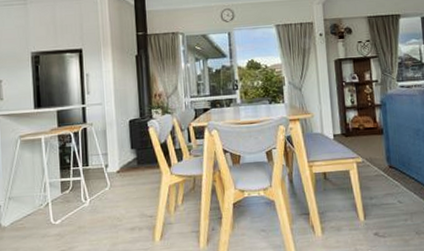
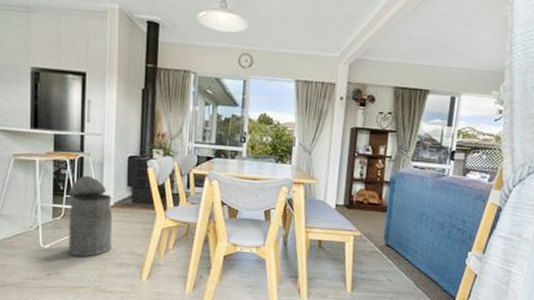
trash can: none [75,145,122,228] -> present [68,175,113,257]

